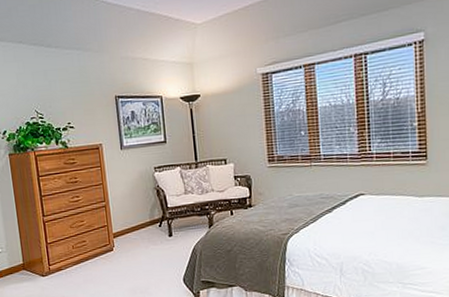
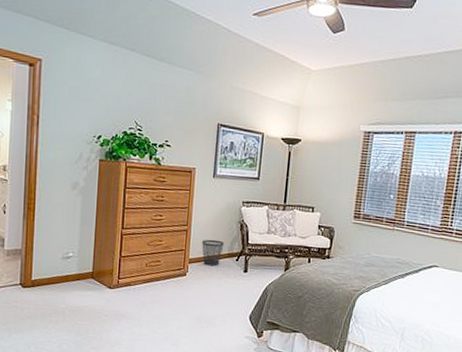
wastebasket: none [122,209,145,237] -> present [202,239,225,266]

